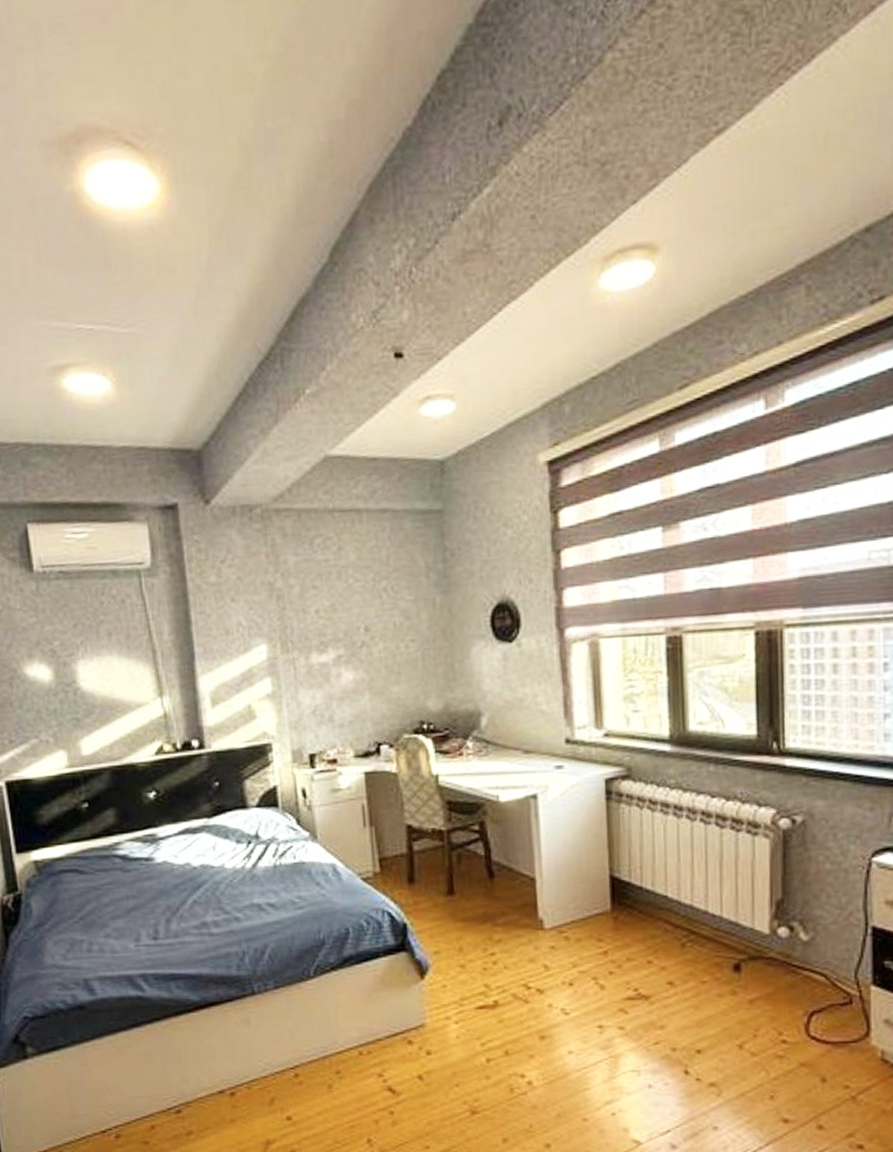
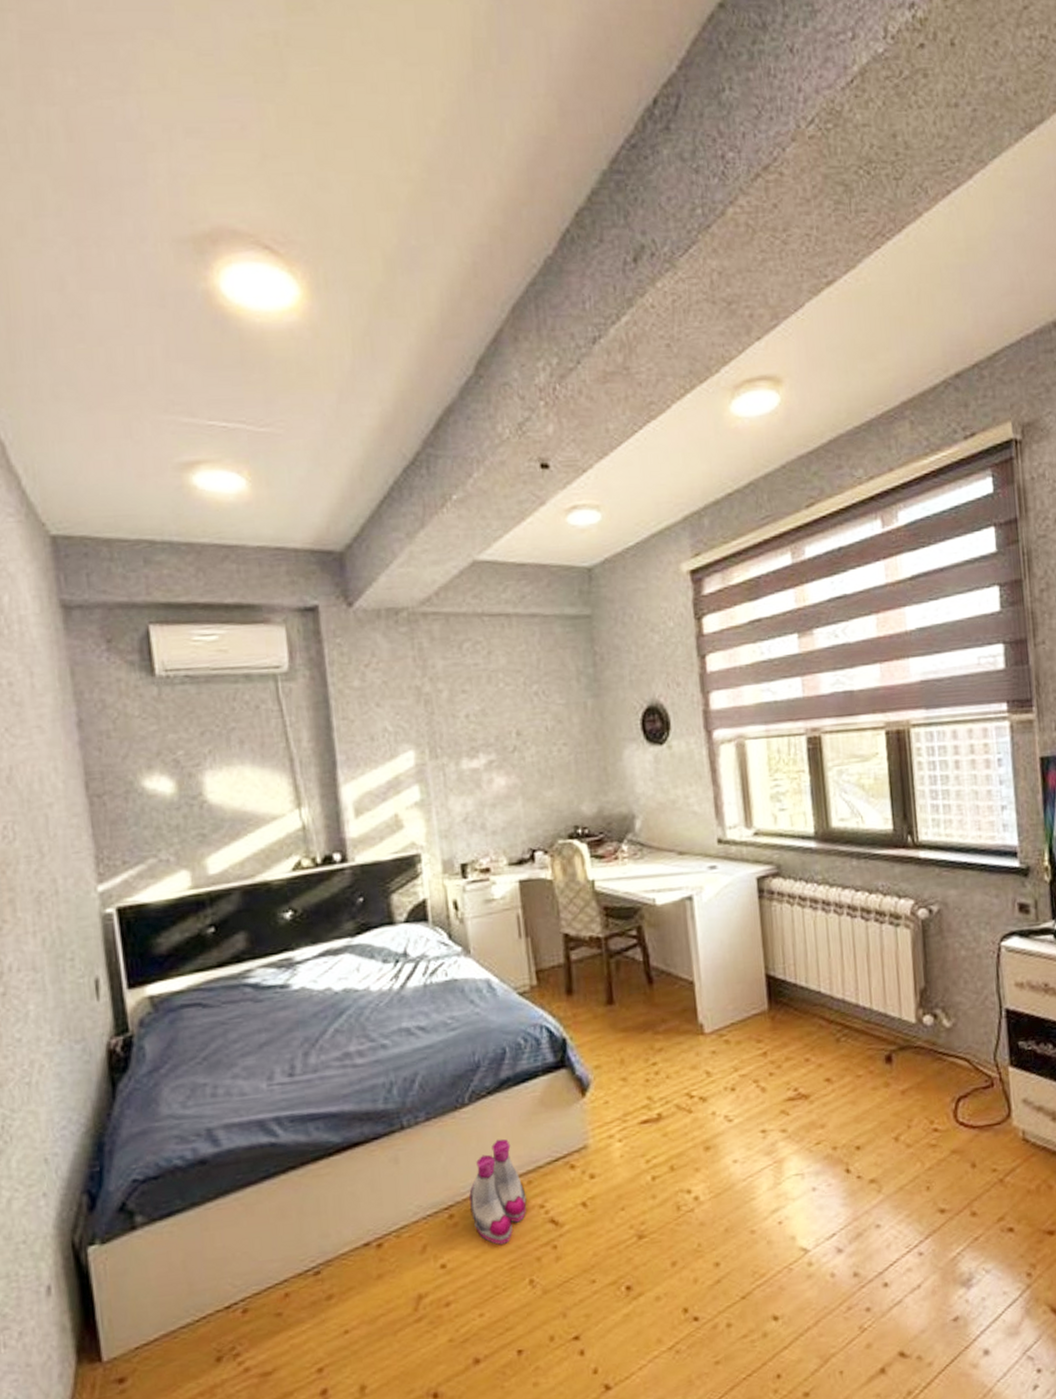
boots: none [313,1011,366,1106] -> present [469,1138,527,1246]

